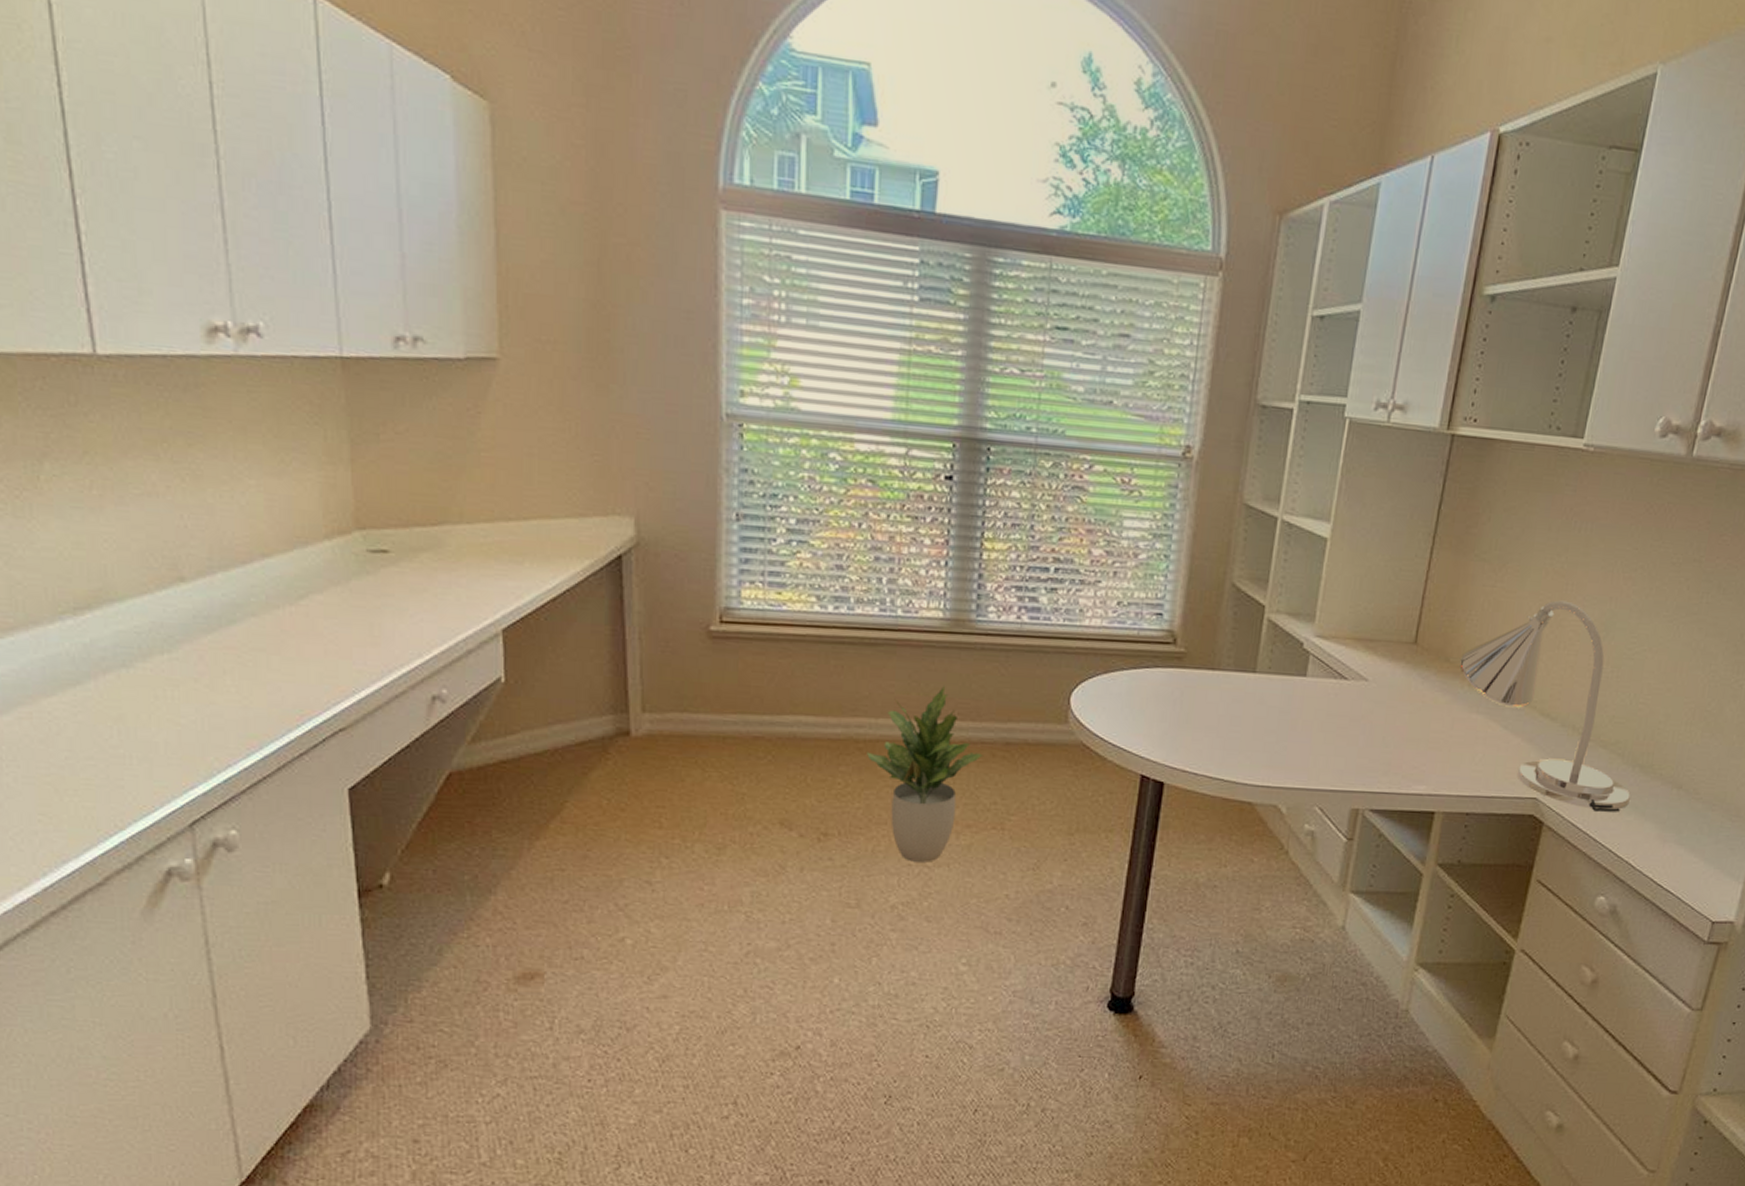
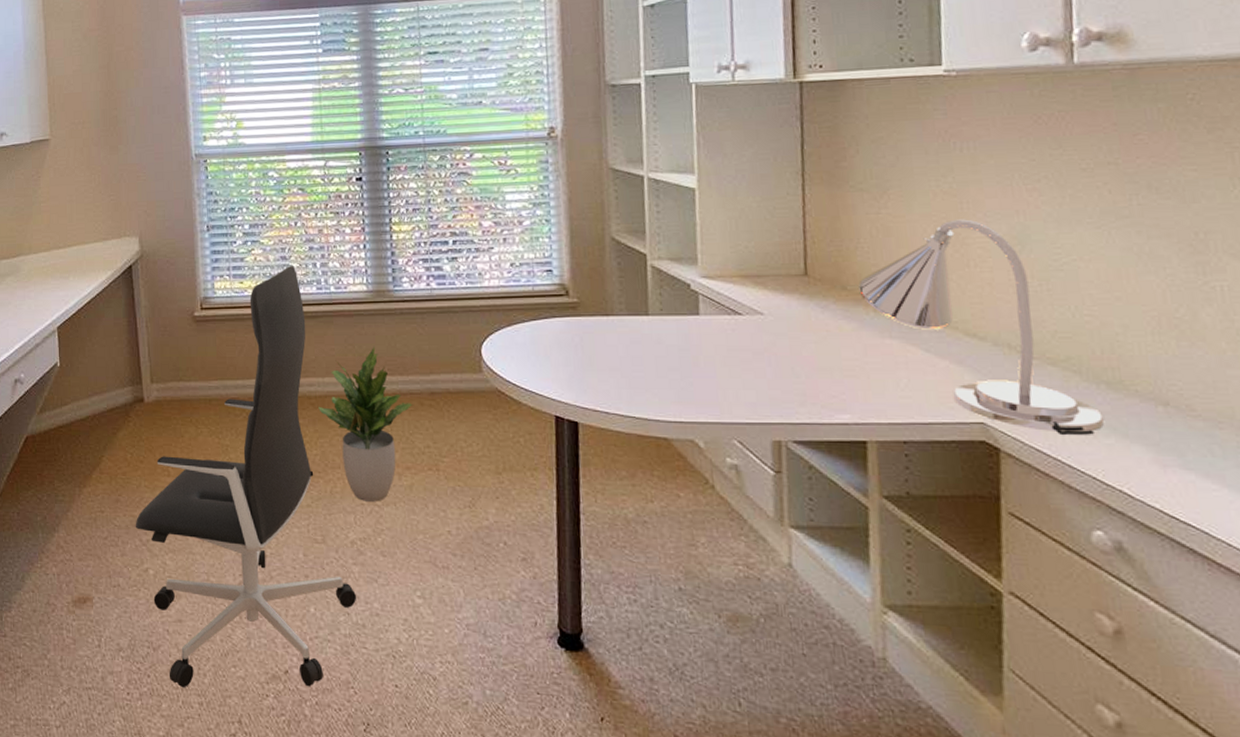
office chair: none [609,578,891,1071] -> present [135,266,356,688]

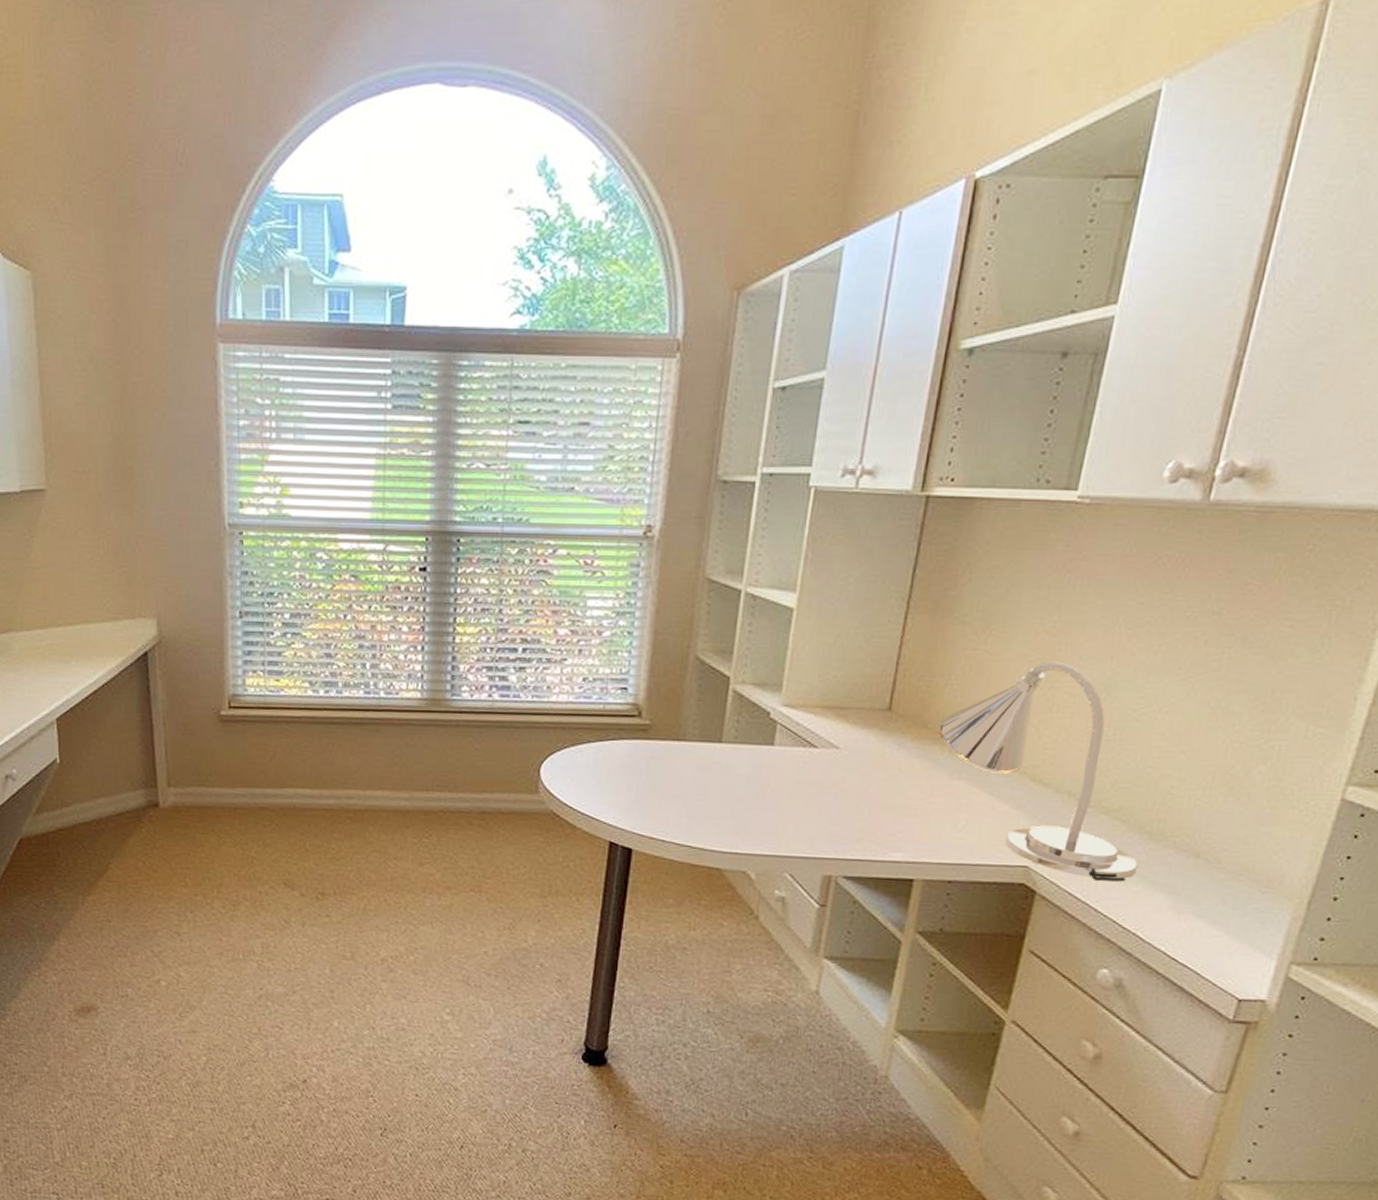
office chair: present [135,266,356,688] -> none [146,665,383,1095]
potted plant: present [318,346,413,502] -> none [357,759,460,921]

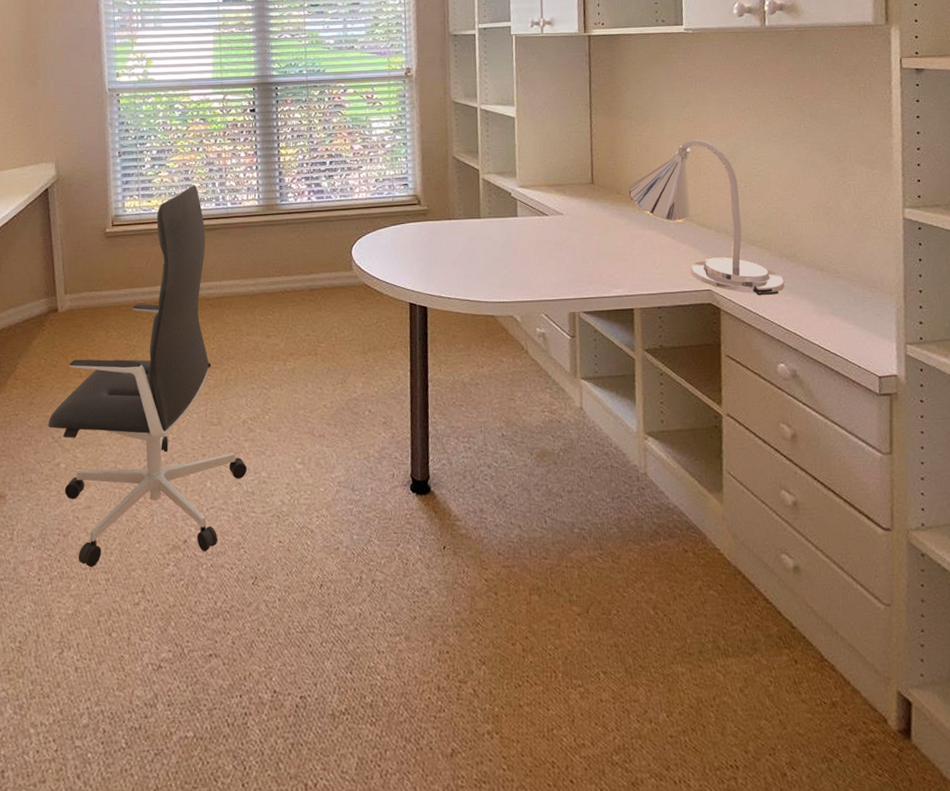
office chair: none [146,665,383,1095] -> present [48,186,247,568]

